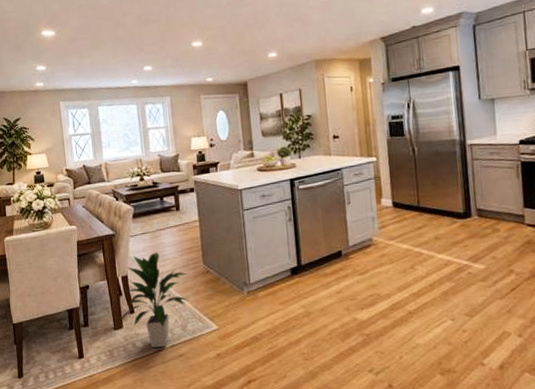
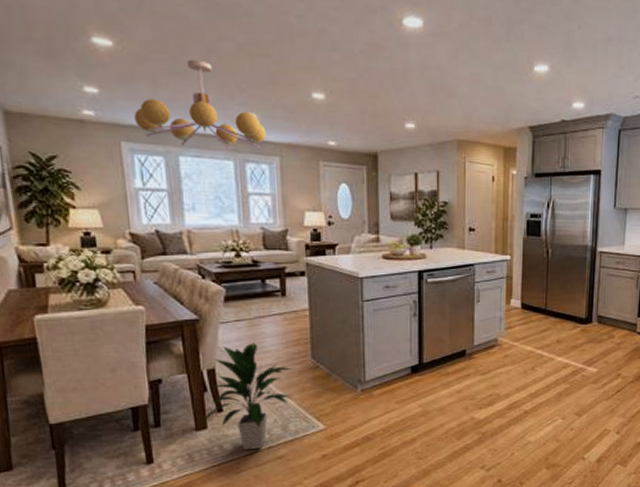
chandelier: none [68,33,160,98] -> present [134,59,267,150]

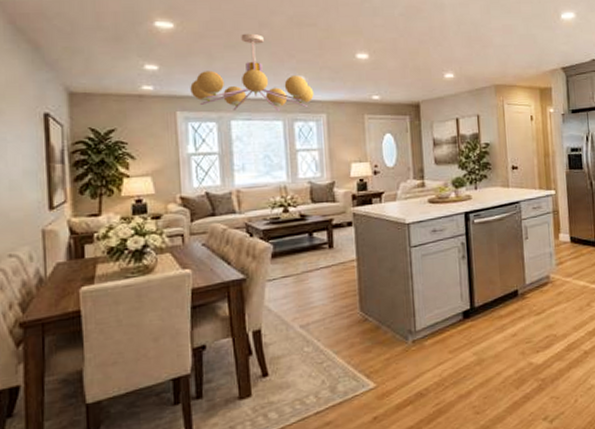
indoor plant: present [202,343,293,451] -> none [246,299,341,418]

